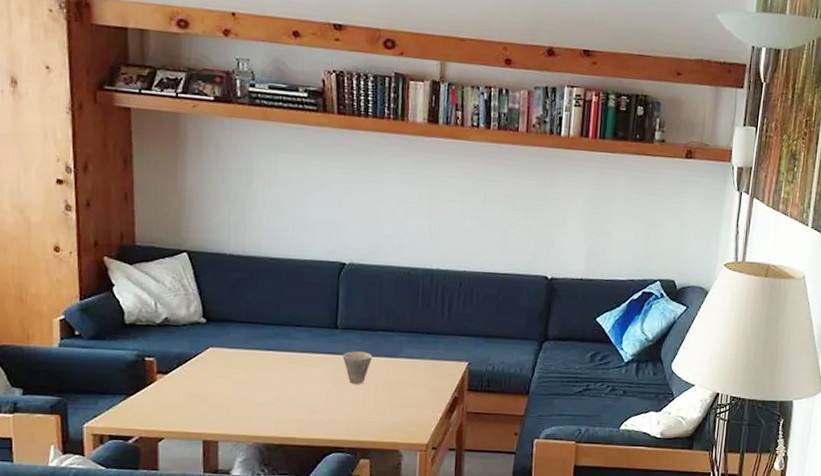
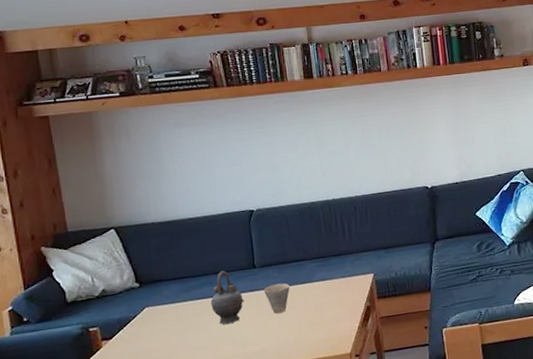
teapot: none [282,324,319,385] -> present [210,271,244,325]

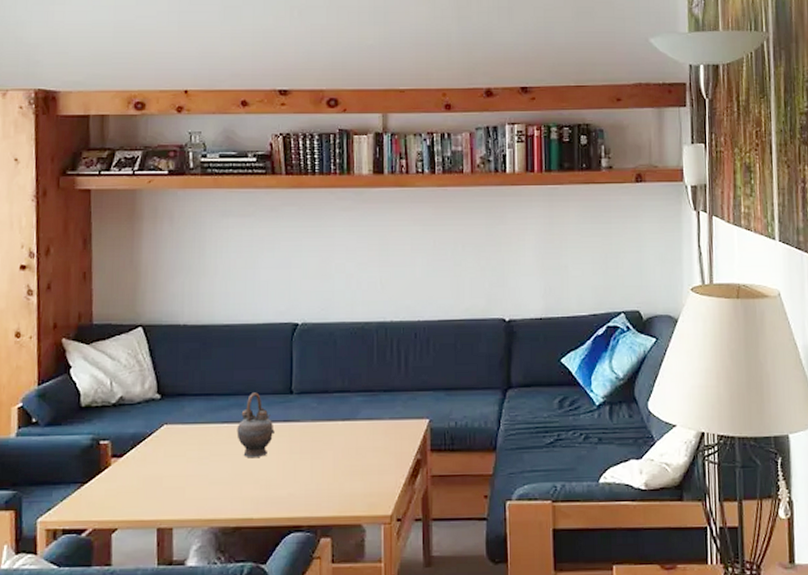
cup: present [264,283,290,314] -> none [298,416,329,453]

